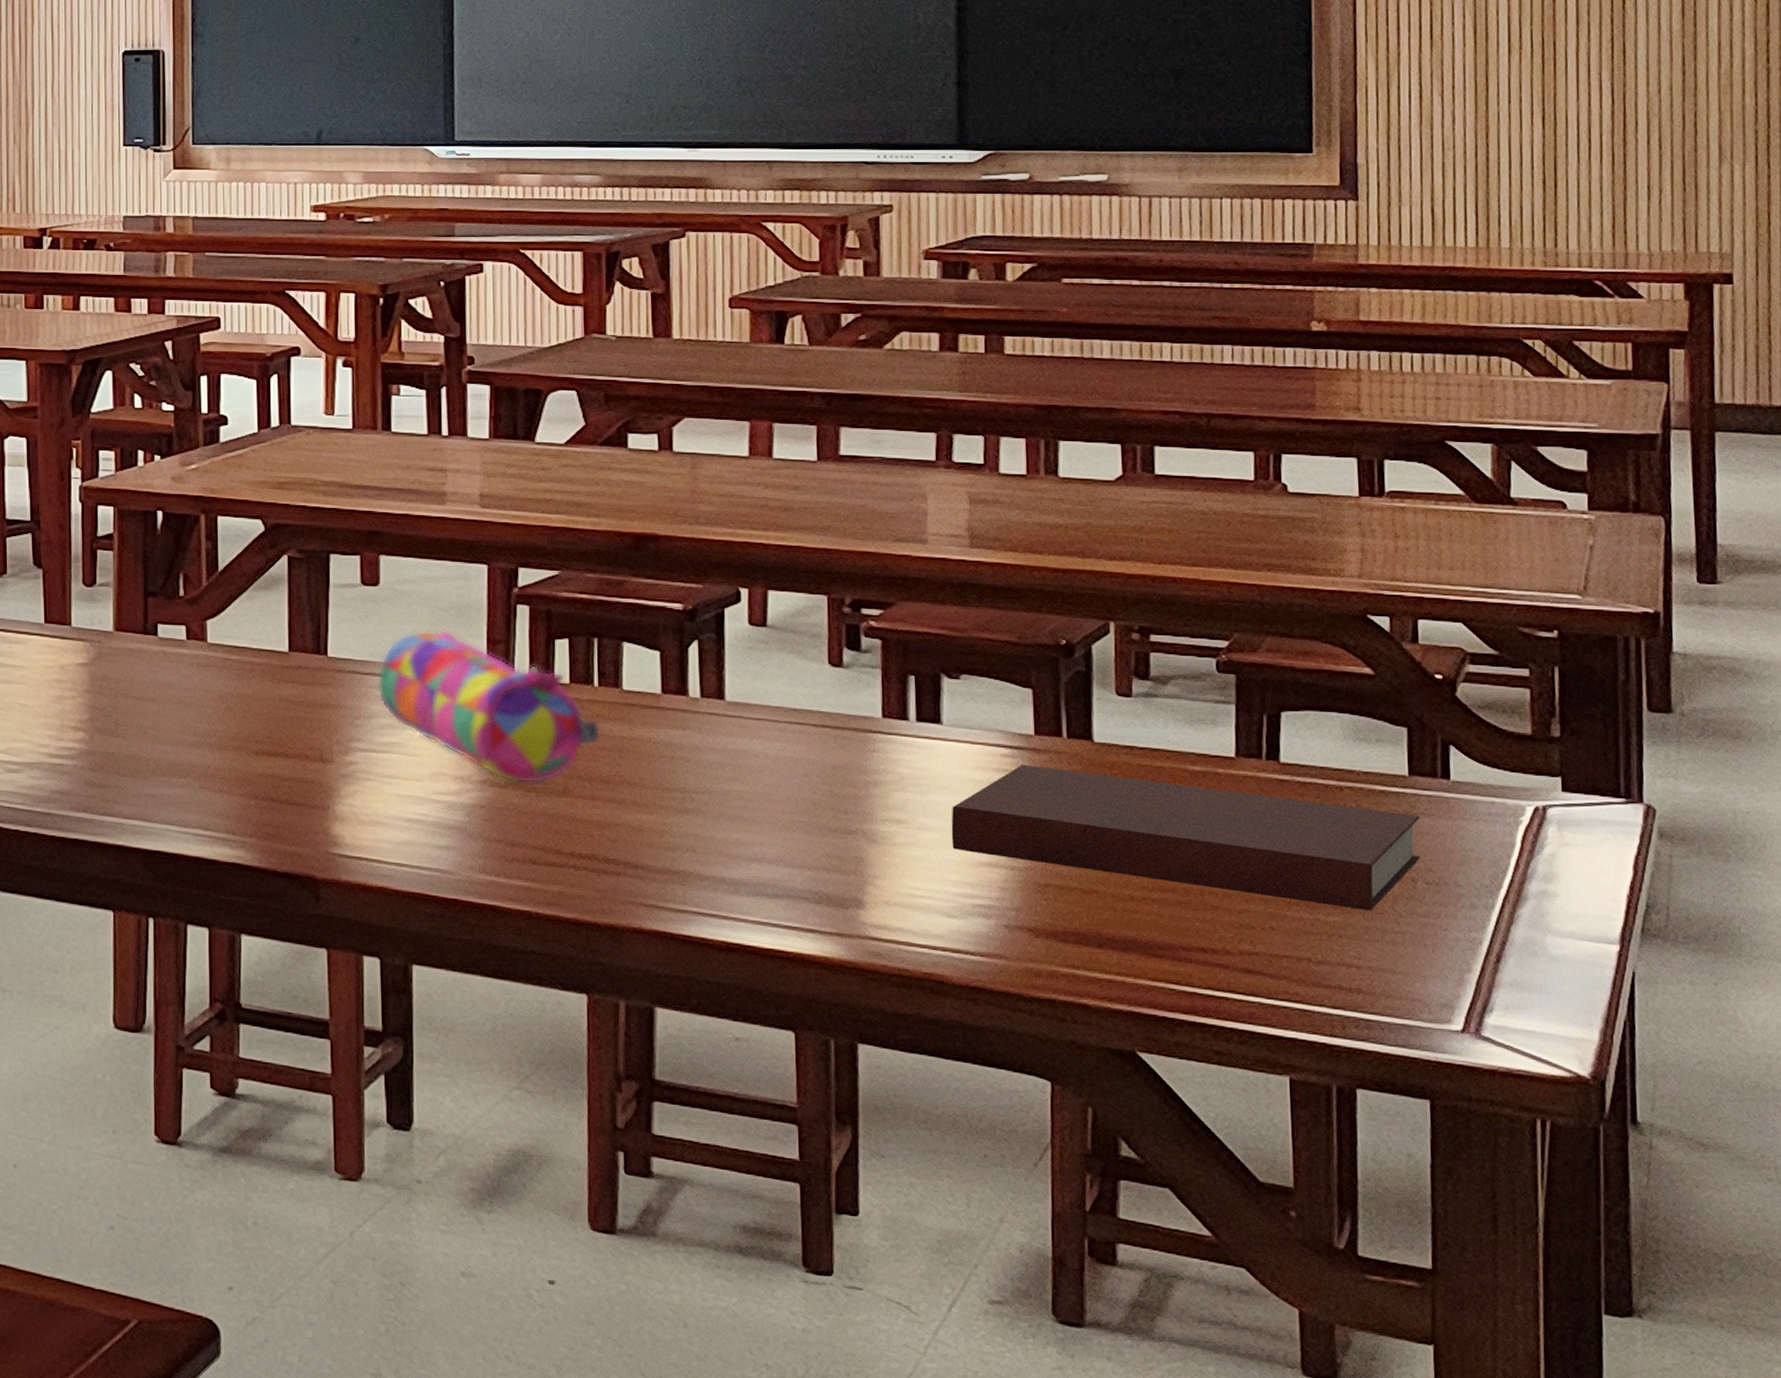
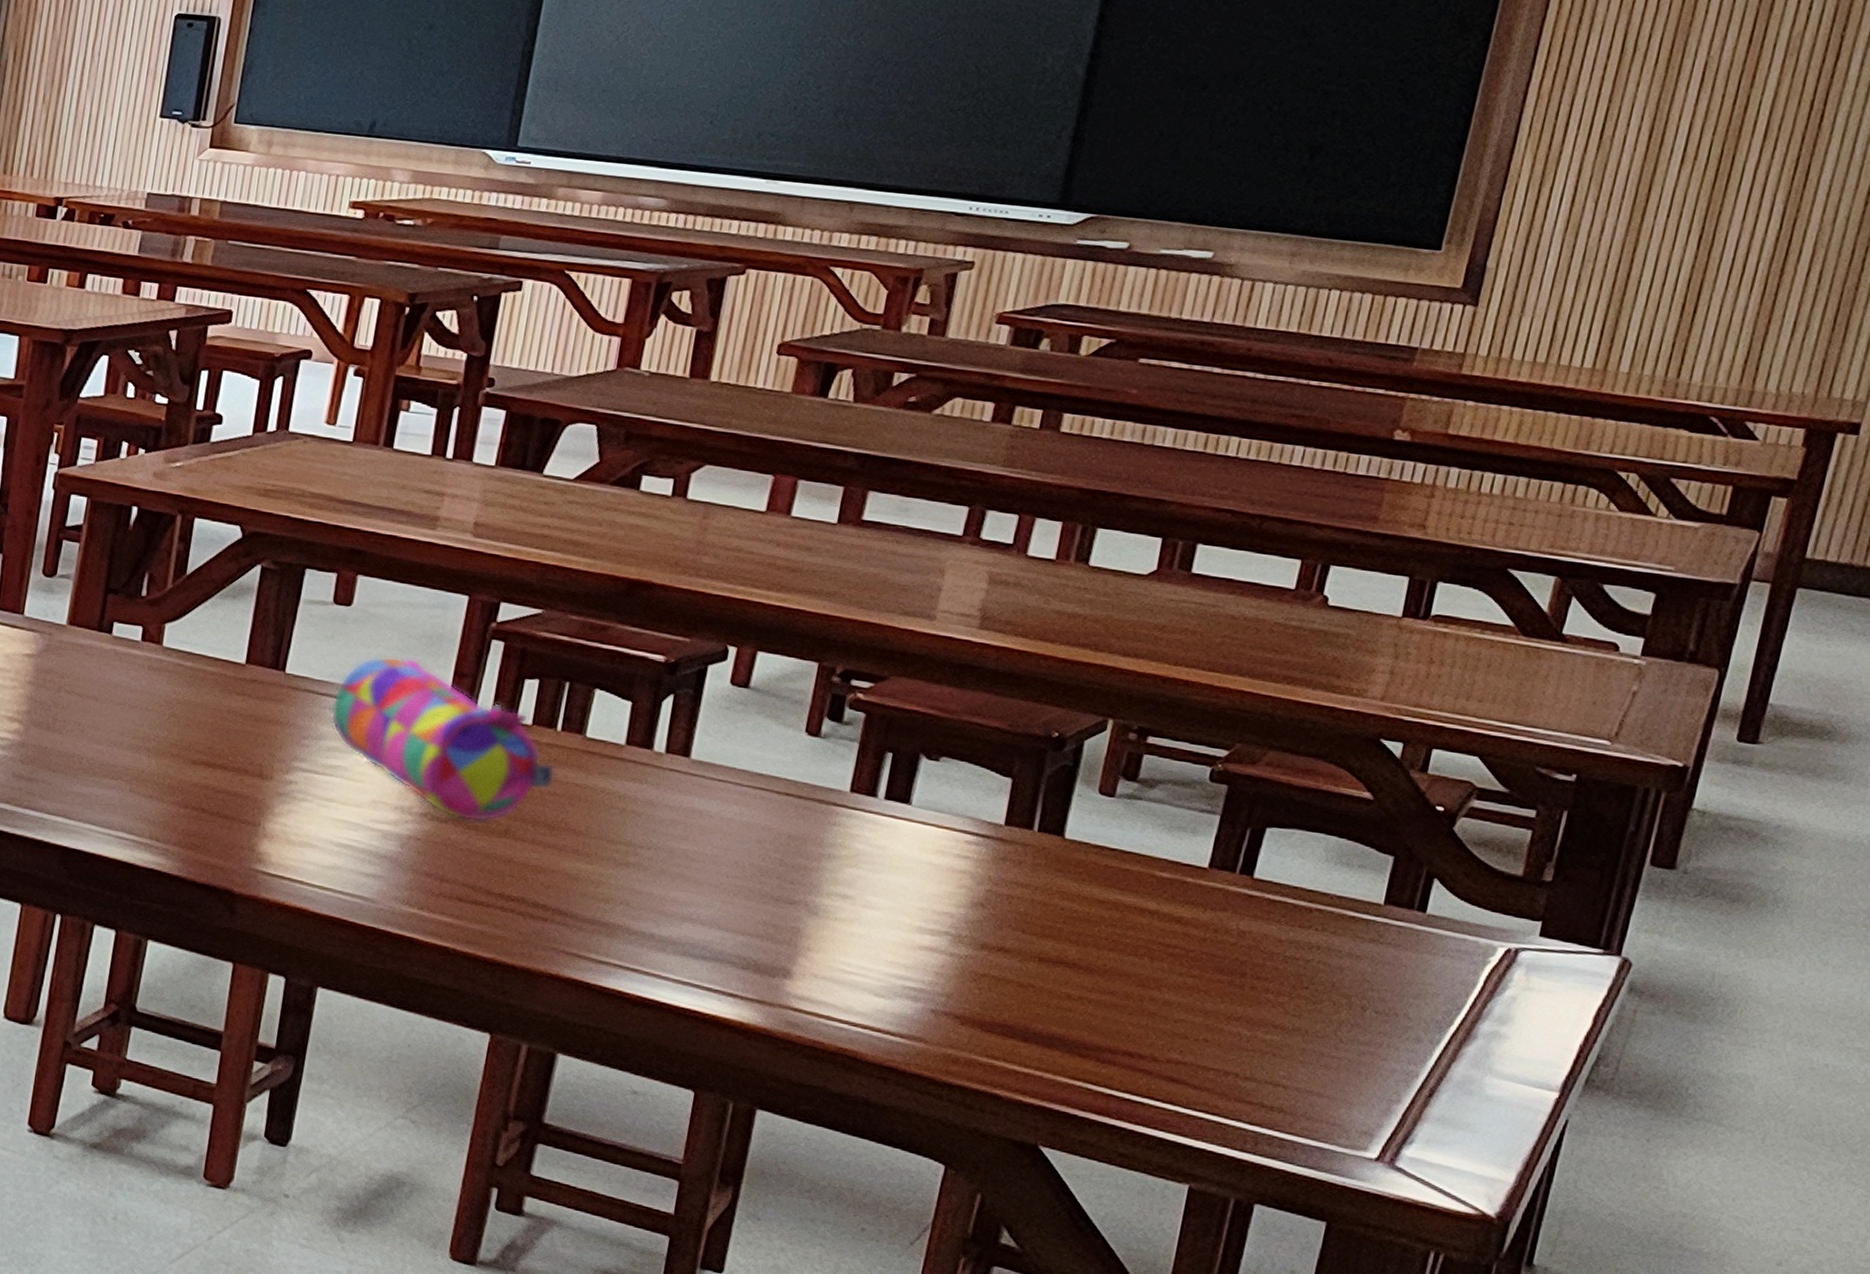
notebook: present [951,765,1421,911] -> none [894,853,1386,1034]

